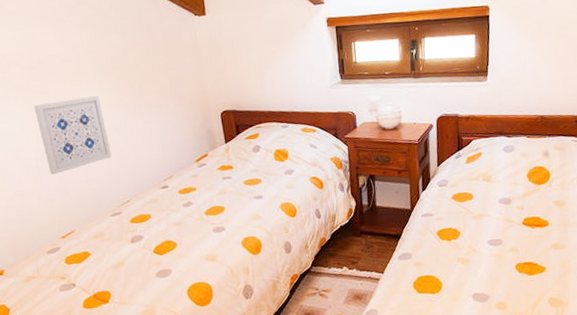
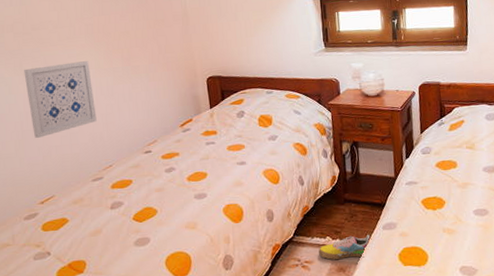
shoe: none [336,265,388,289] -> present [319,235,372,260]

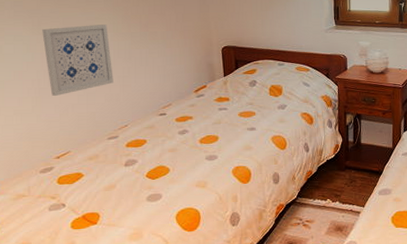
shoe: present [319,235,372,260] -> none [319,199,368,221]

